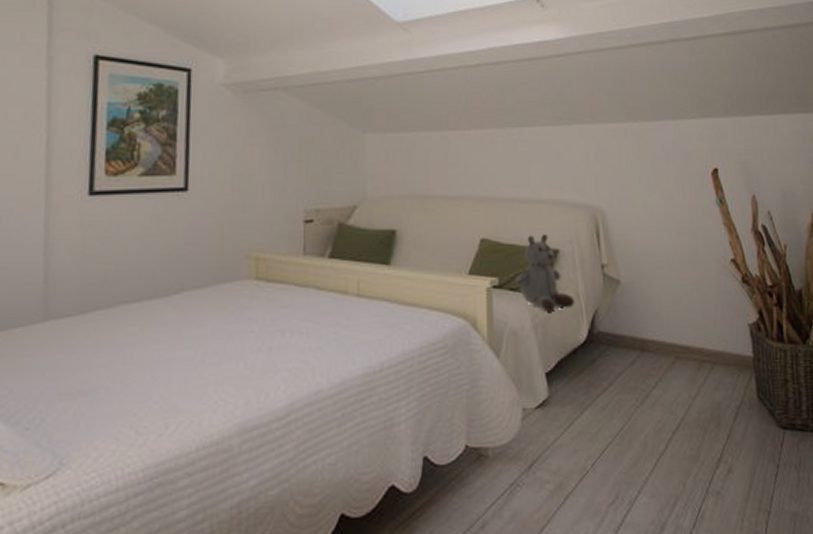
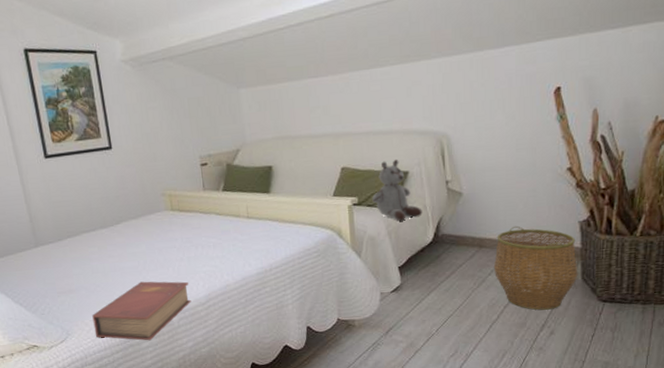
book: none [105,380,265,477] -> present [92,281,191,341]
basket: none [658,325,753,439] -> present [493,225,578,310]

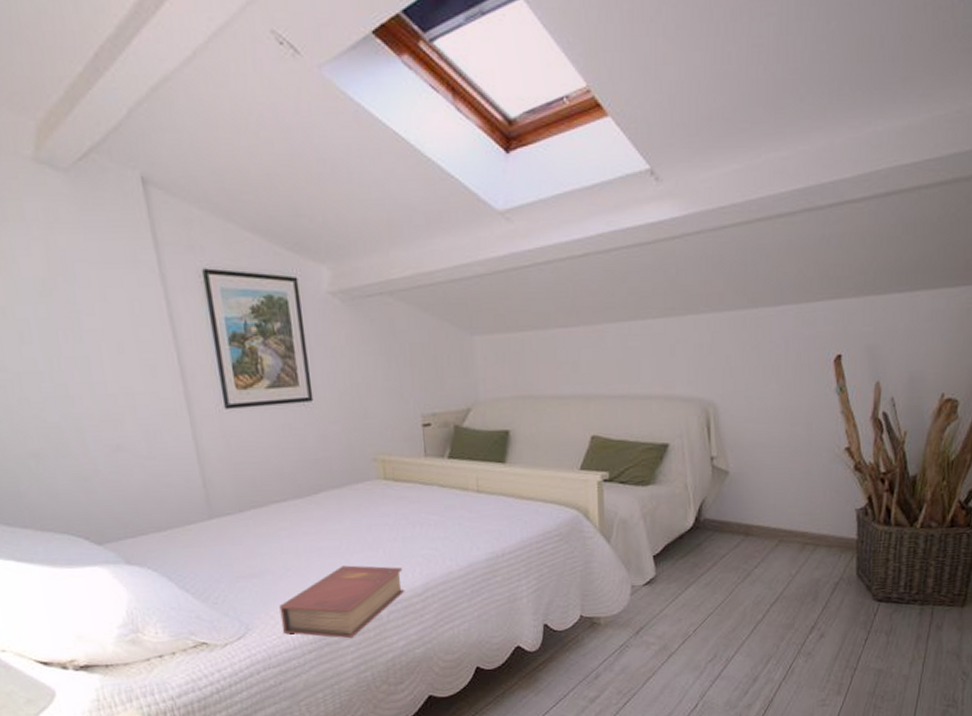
stuffed bear: present [372,159,423,221] -> none [626,428,683,502]
basket: present [493,225,578,310] -> none [760,511,853,610]

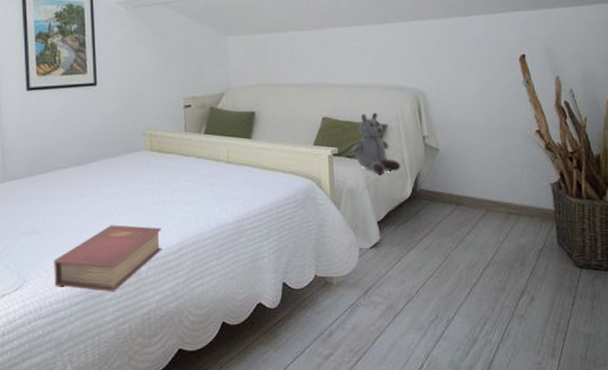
stuffed bear: none [626,428,683,502] -> present [352,112,401,174]

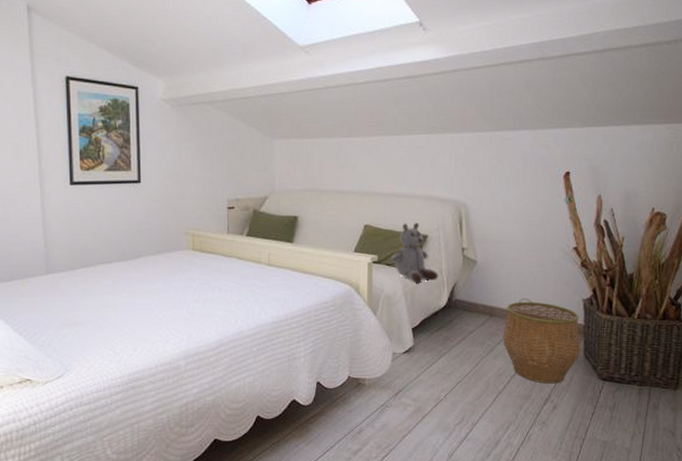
book: present [54,225,163,293] -> none [95,320,202,384]
basket: none [471,184,554,274] -> present [502,298,581,384]

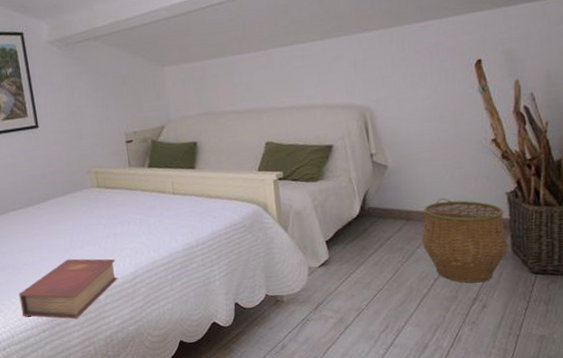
book: none [95,320,202,384] -> present [19,258,118,320]
stuffed bear: present [391,222,438,283] -> none [297,133,348,195]

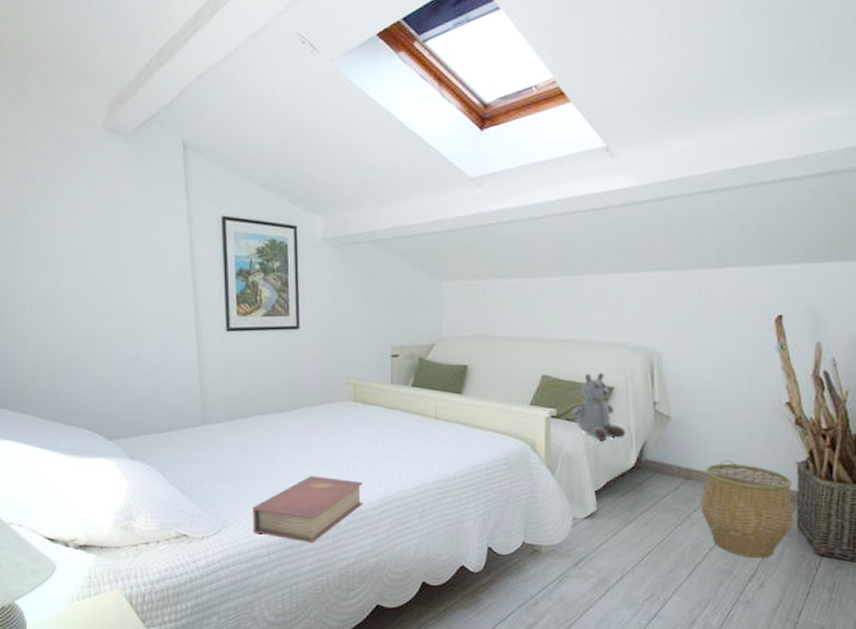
stuffed bear: none [297,133,348,195] -> present [572,372,626,440]

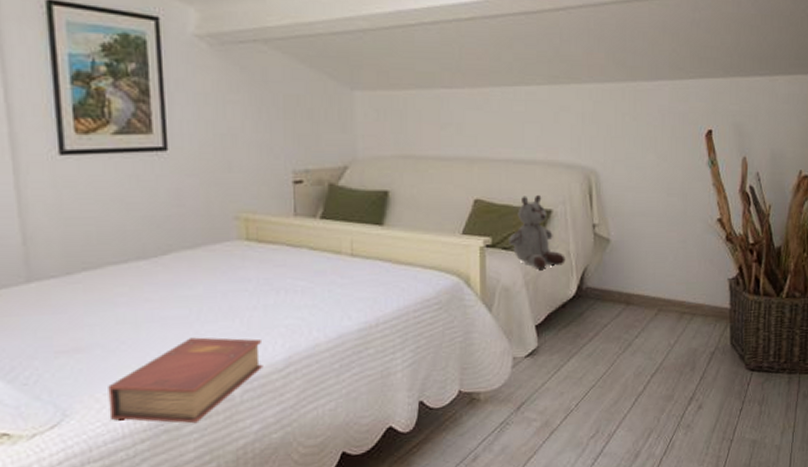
basket: present [700,459,794,558] -> none [640,280,727,380]

